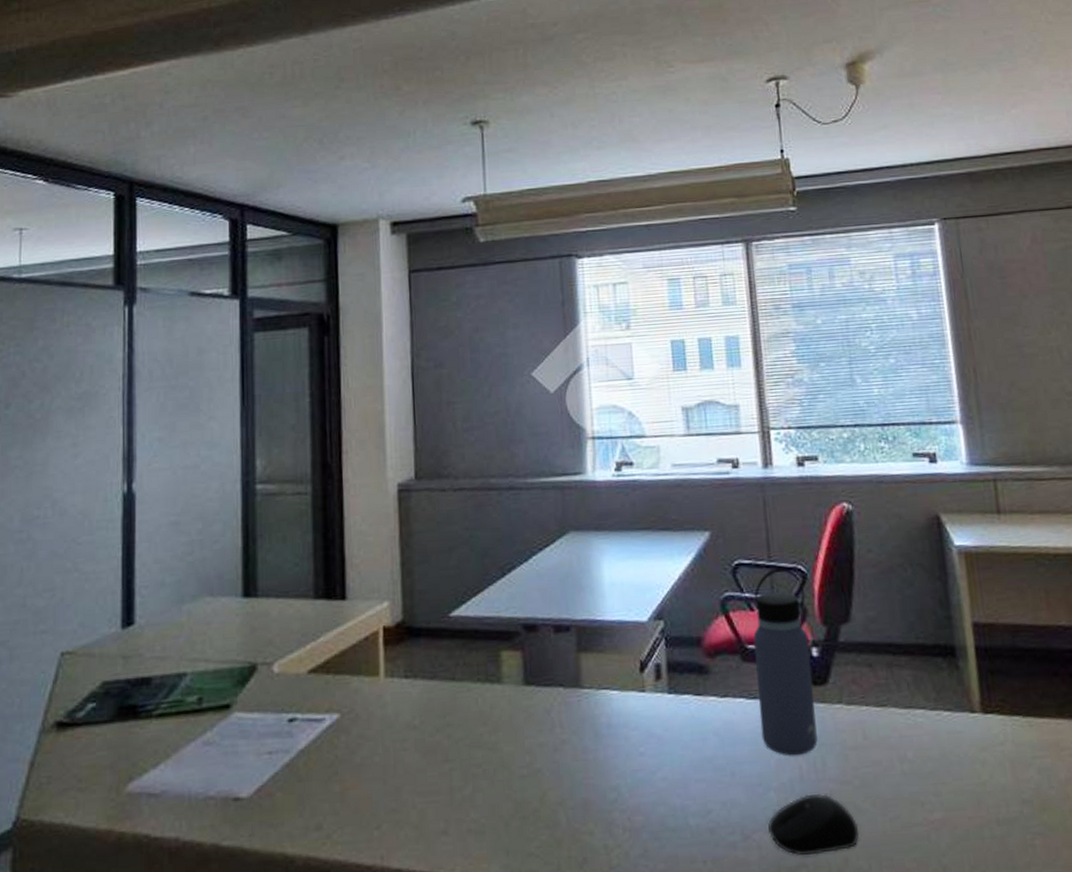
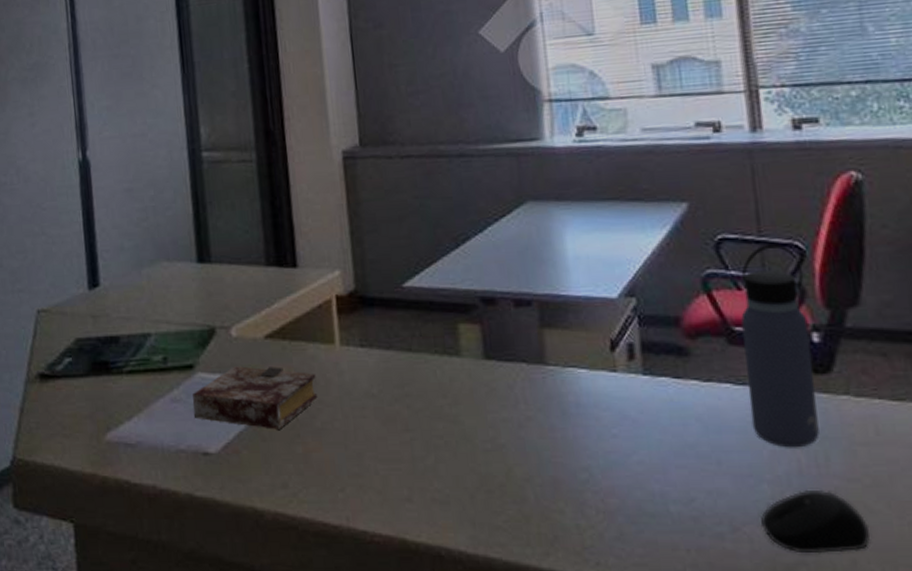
book: none [226,702,359,768] -> present [192,366,318,429]

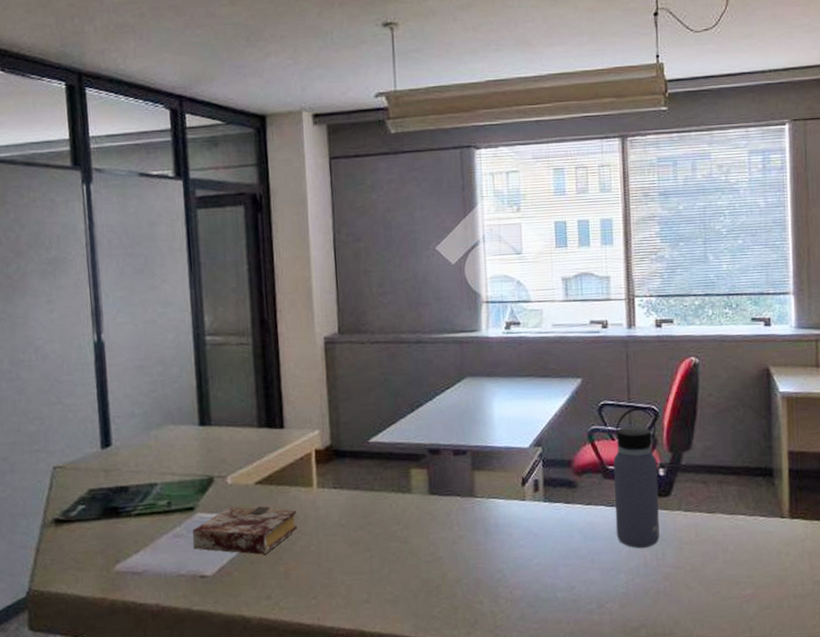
computer mouse: present [760,489,870,554] -> none [617,575,688,619]

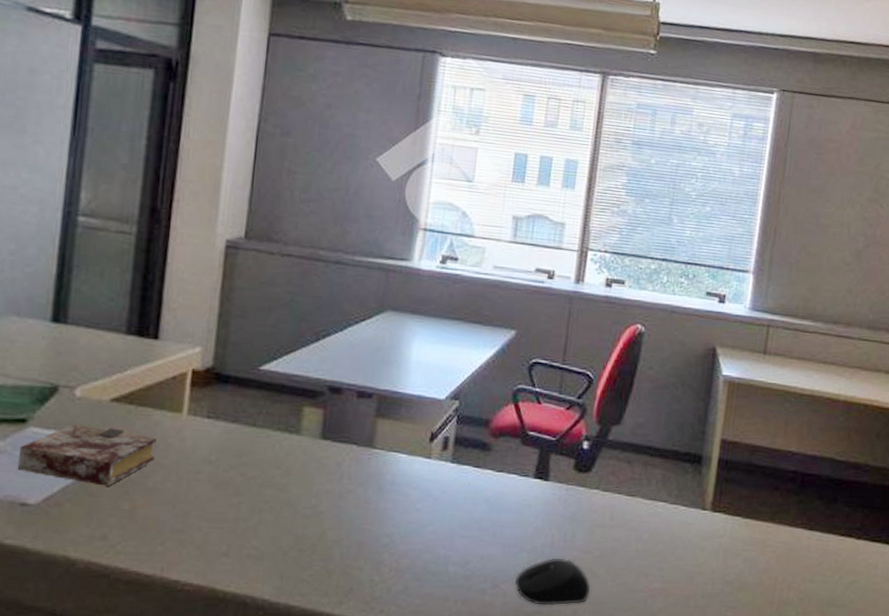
water bottle: present [613,407,660,549] -> none [525,371,588,527]
computer mouse: none [617,575,688,619] -> present [514,558,591,606]

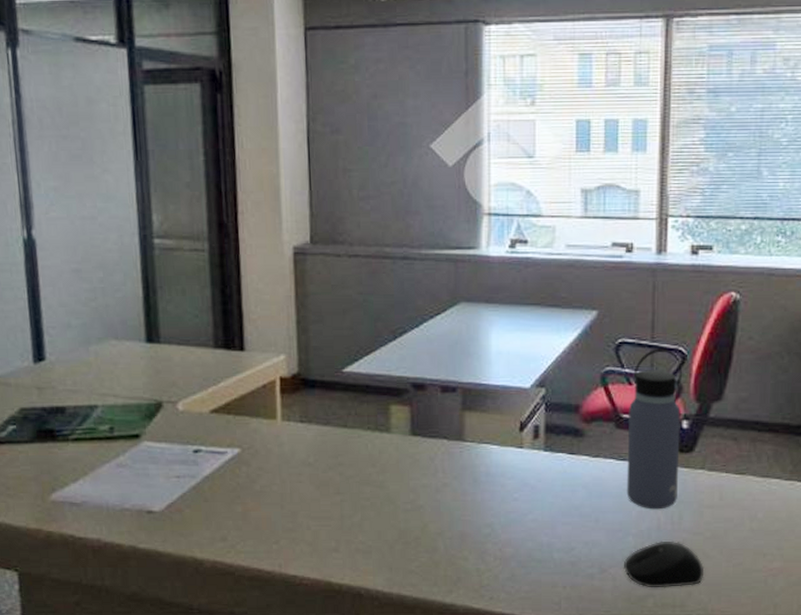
book: present [17,424,157,486] -> none [138,437,258,492]
water bottle: none [525,371,588,527] -> present [626,348,682,510]

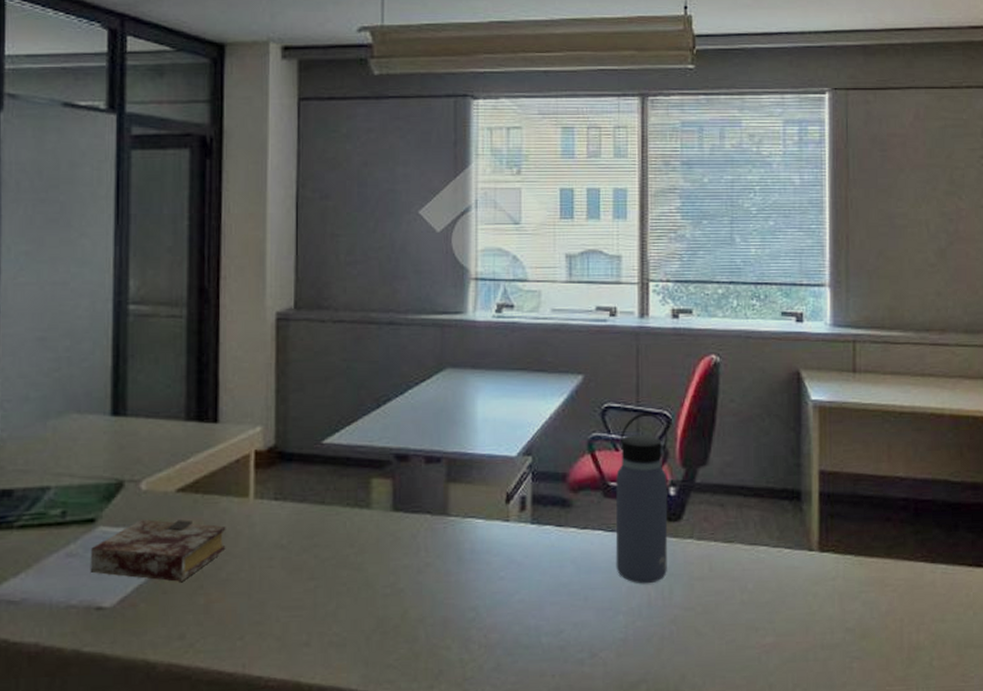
book: none [138,437,258,492] -> present [90,519,226,582]
computer mouse: present [623,540,705,588] -> none [614,618,697,672]

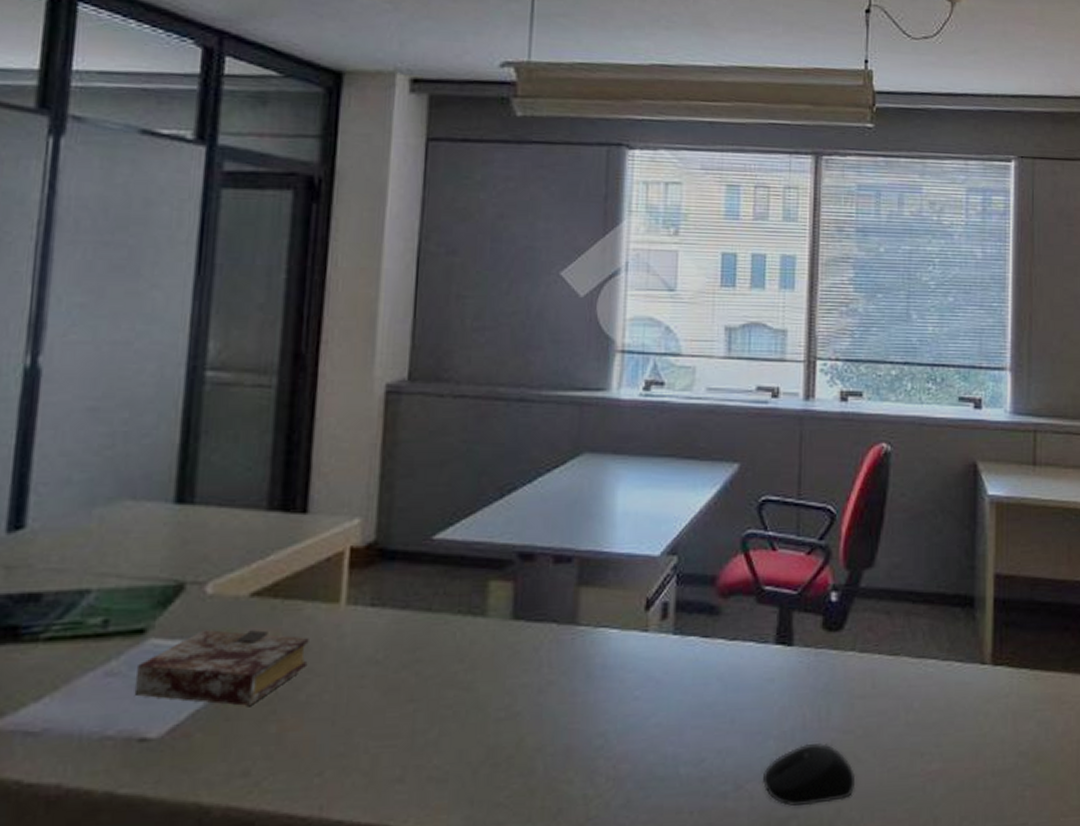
computer mouse: none [614,618,697,672] -> present [762,742,856,806]
water bottle: present [615,412,668,584] -> none [767,507,830,704]

